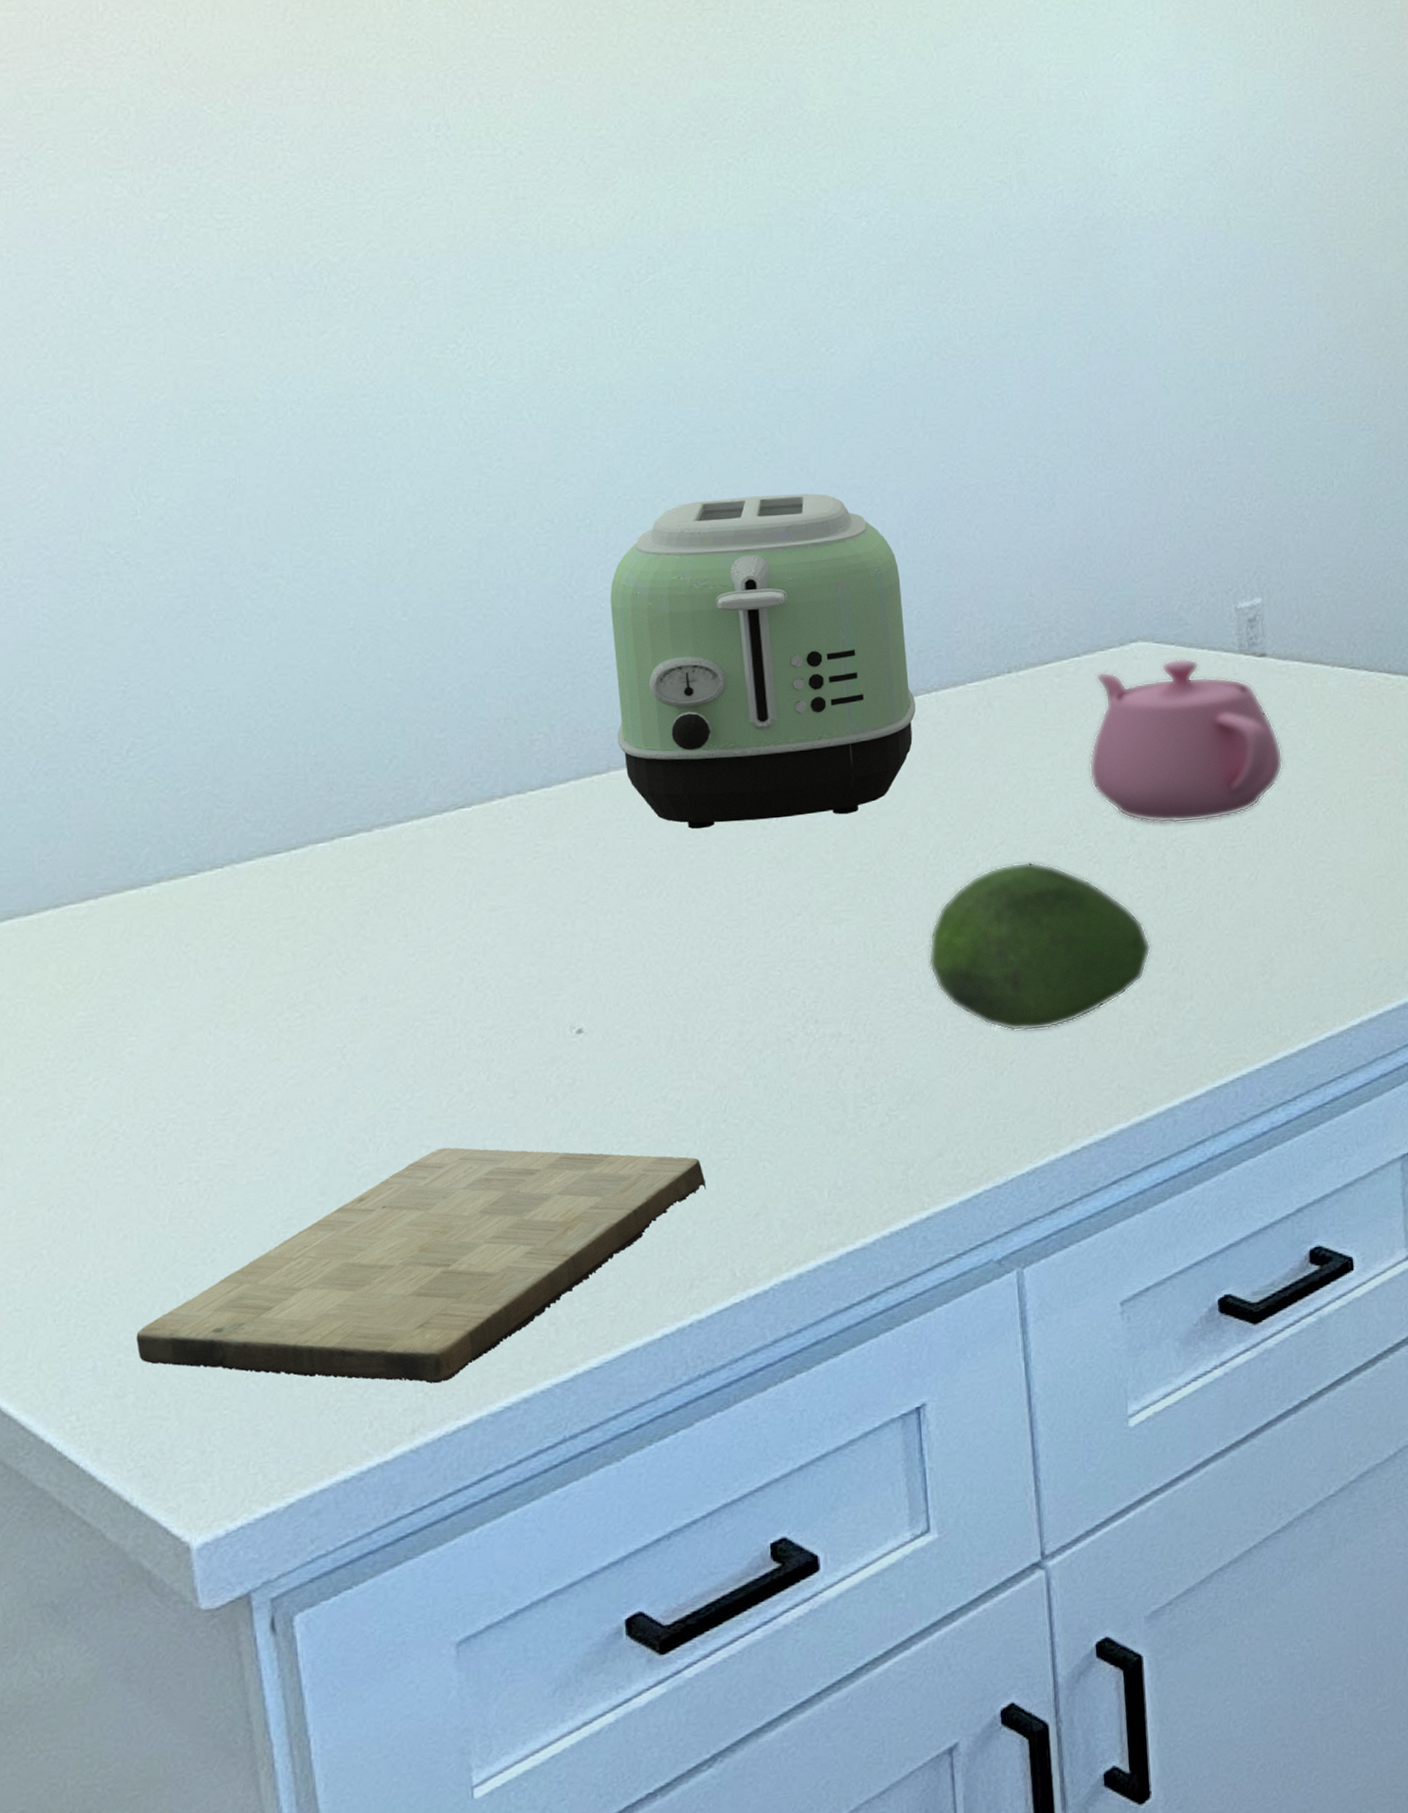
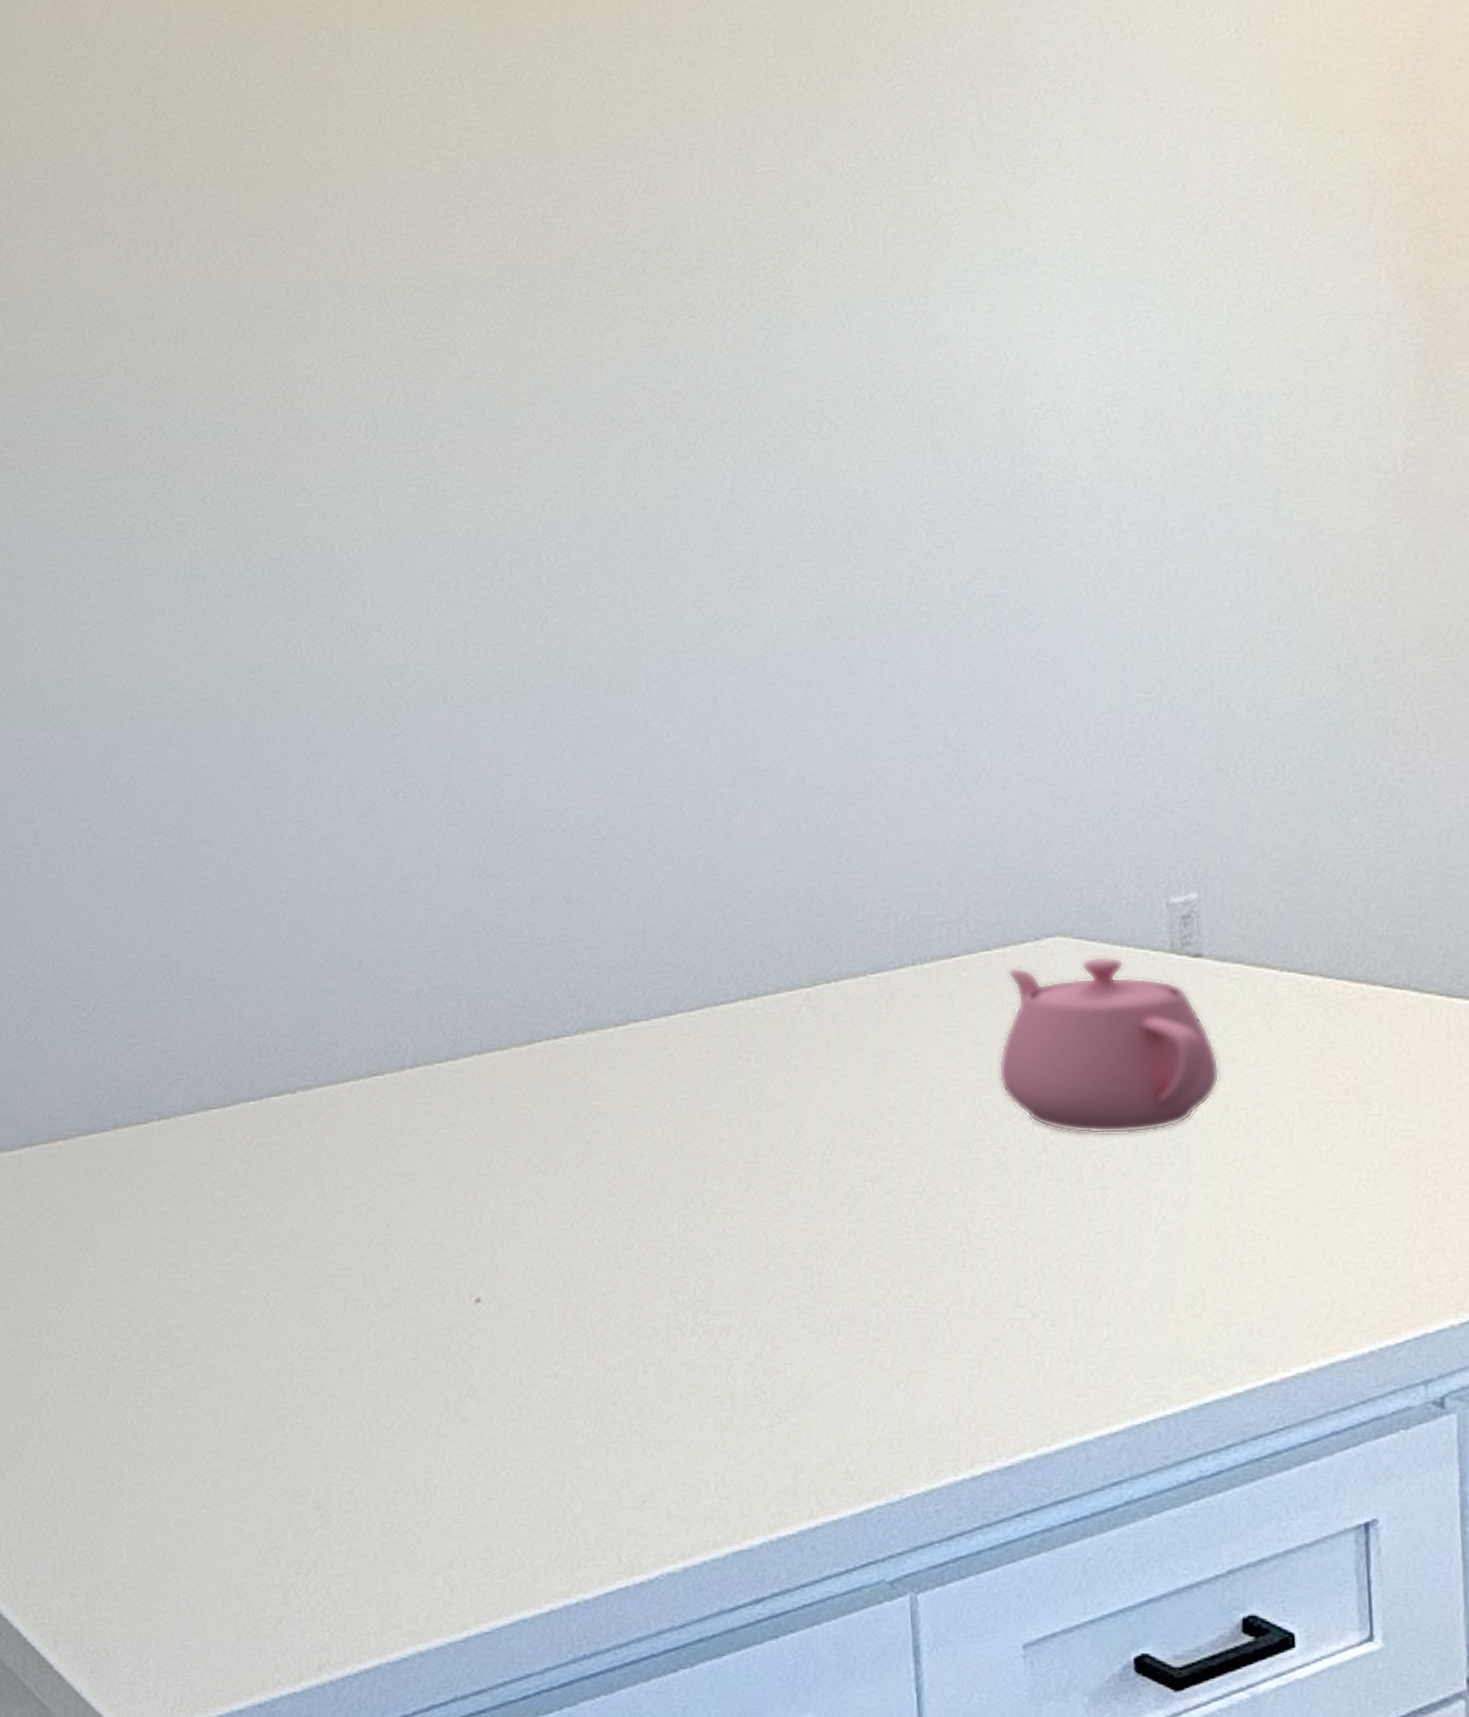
cutting board: present [136,1147,707,1384] -> none [88,1400,595,1626]
toaster: present [610,493,916,829] -> none [515,776,814,1110]
fruit: present [928,861,1151,1031] -> none [822,1165,1064,1344]

